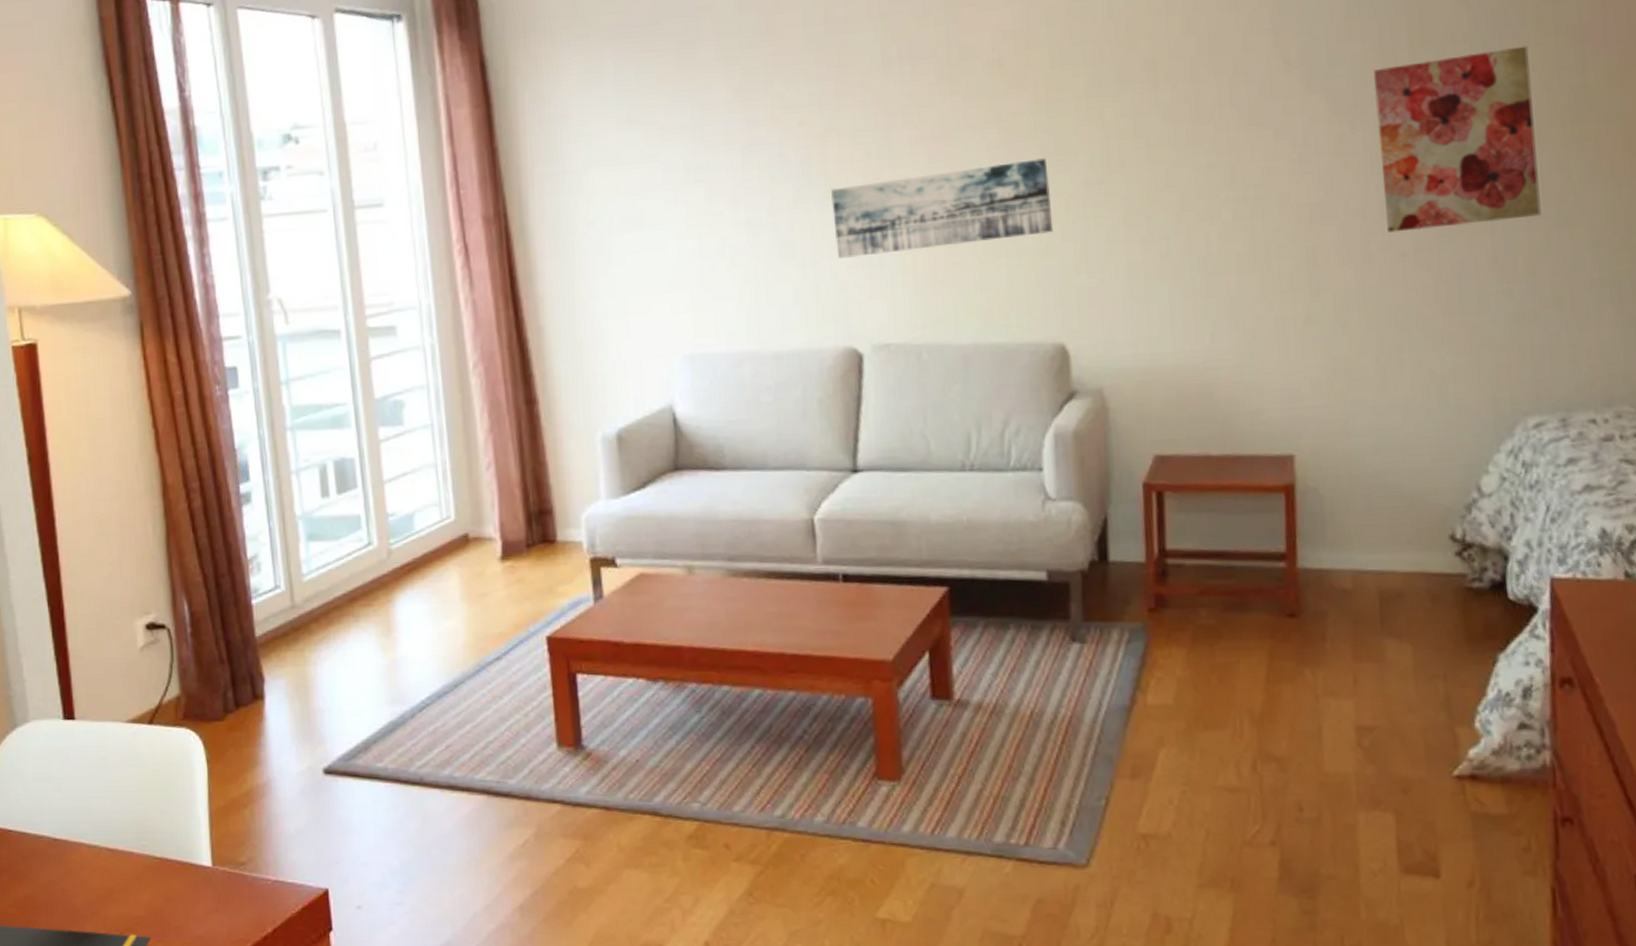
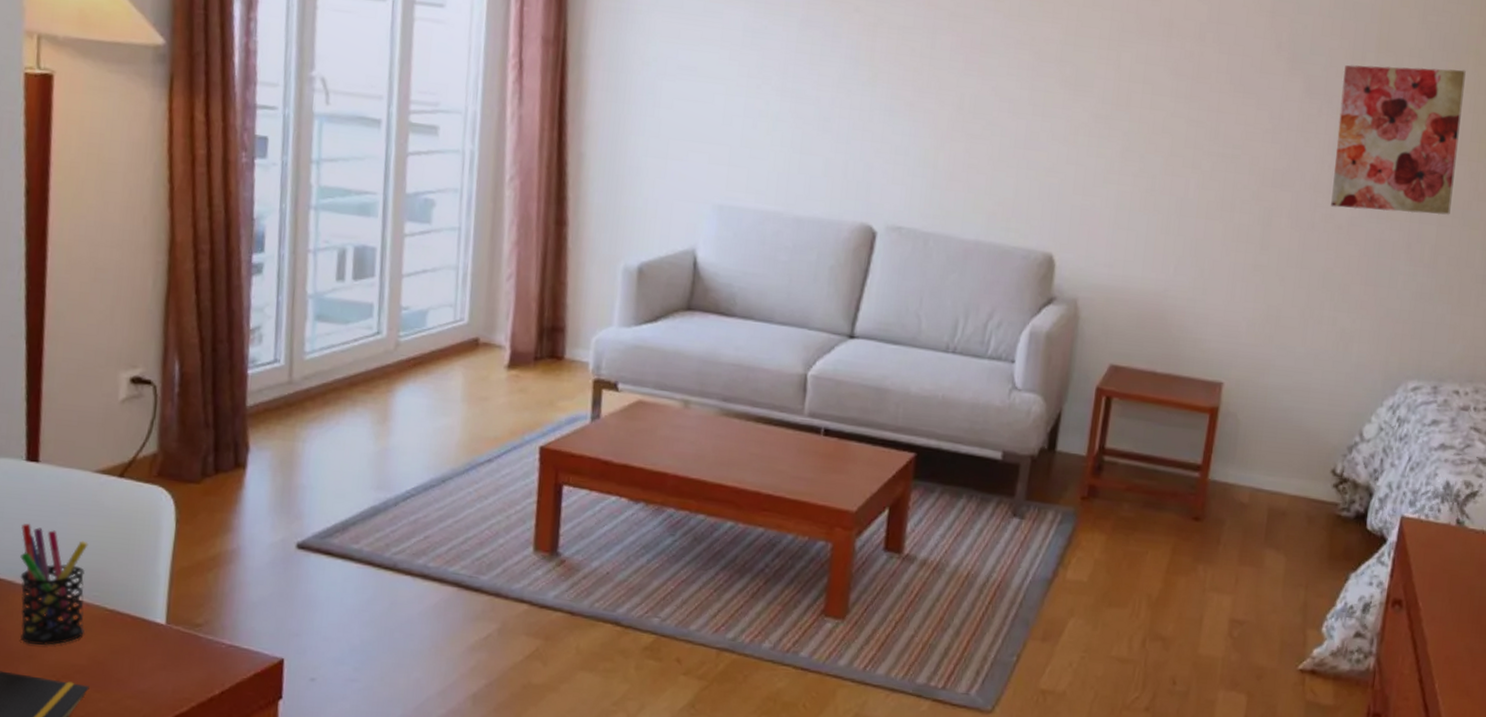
pen holder: none [68,780,139,901] -> present [20,523,89,645]
wall art: present [830,158,1054,258] -> none [869,76,1066,154]

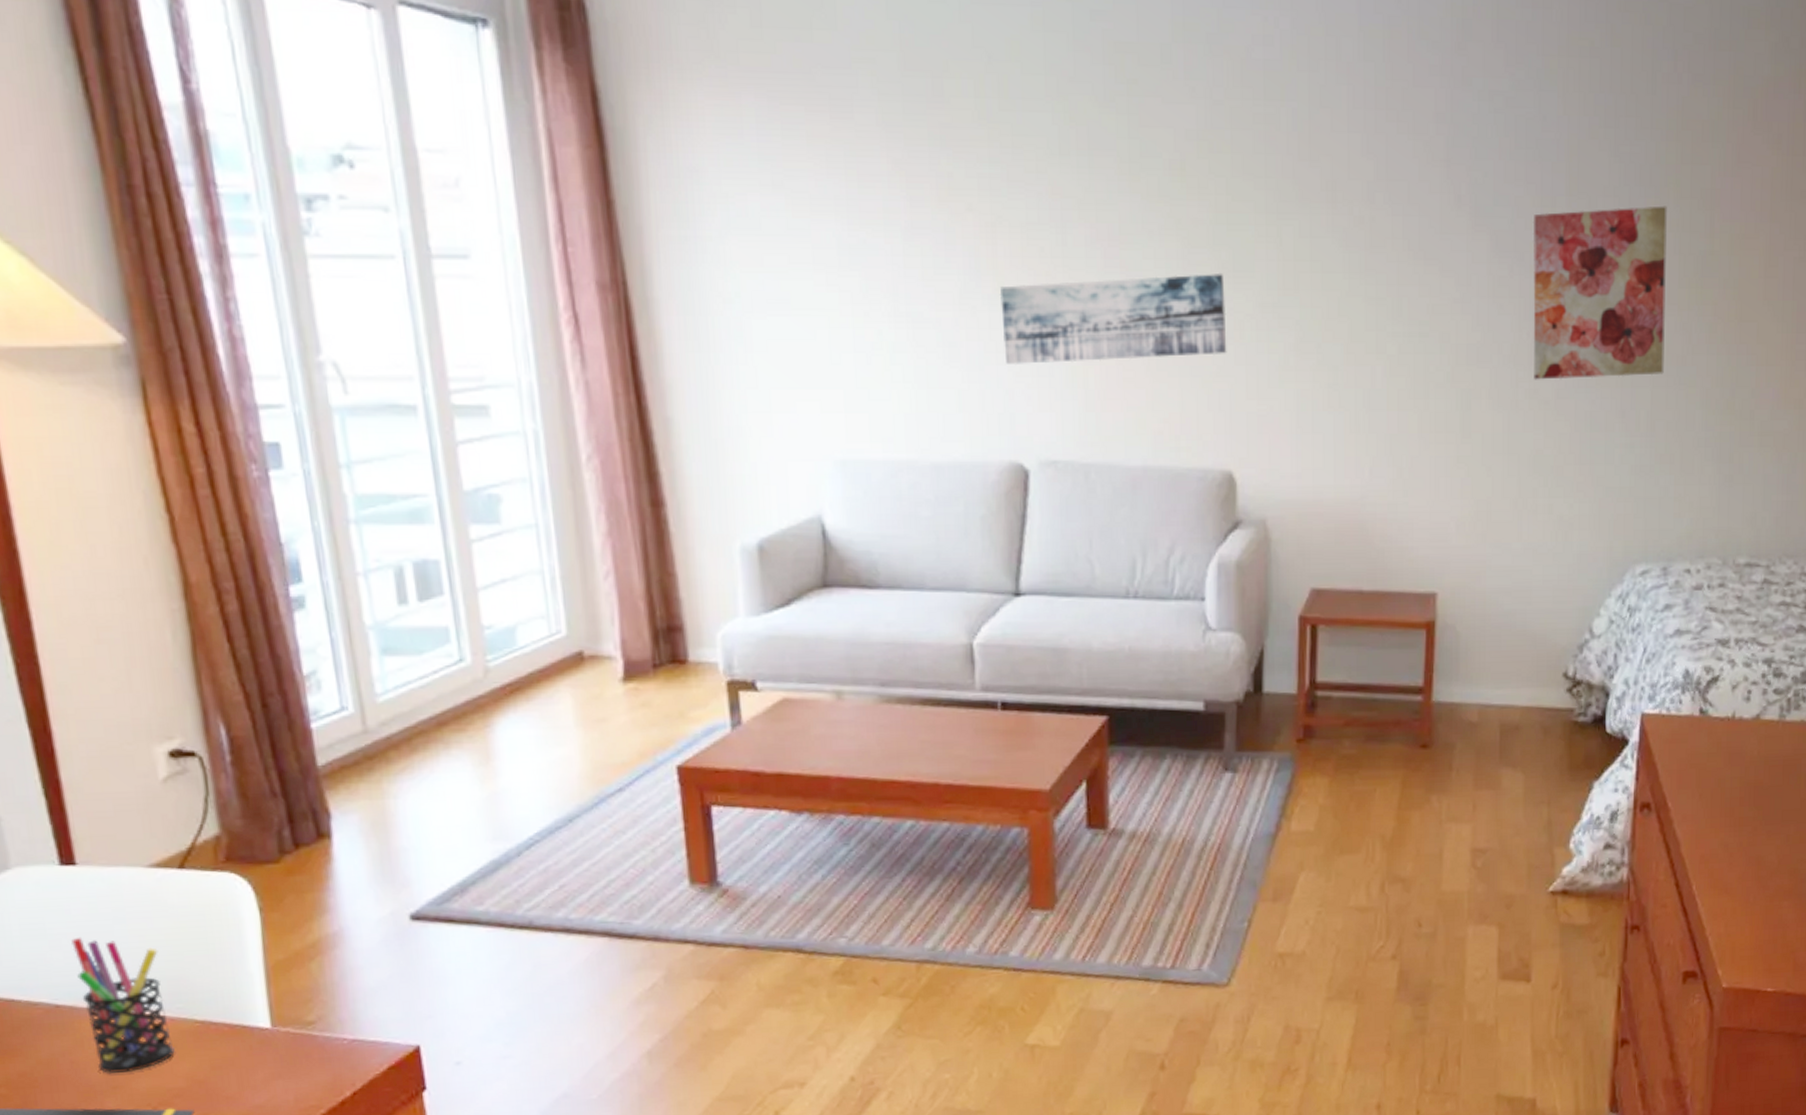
wall art: none [869,76,1066,154] -> present [999,274,1227,364]

